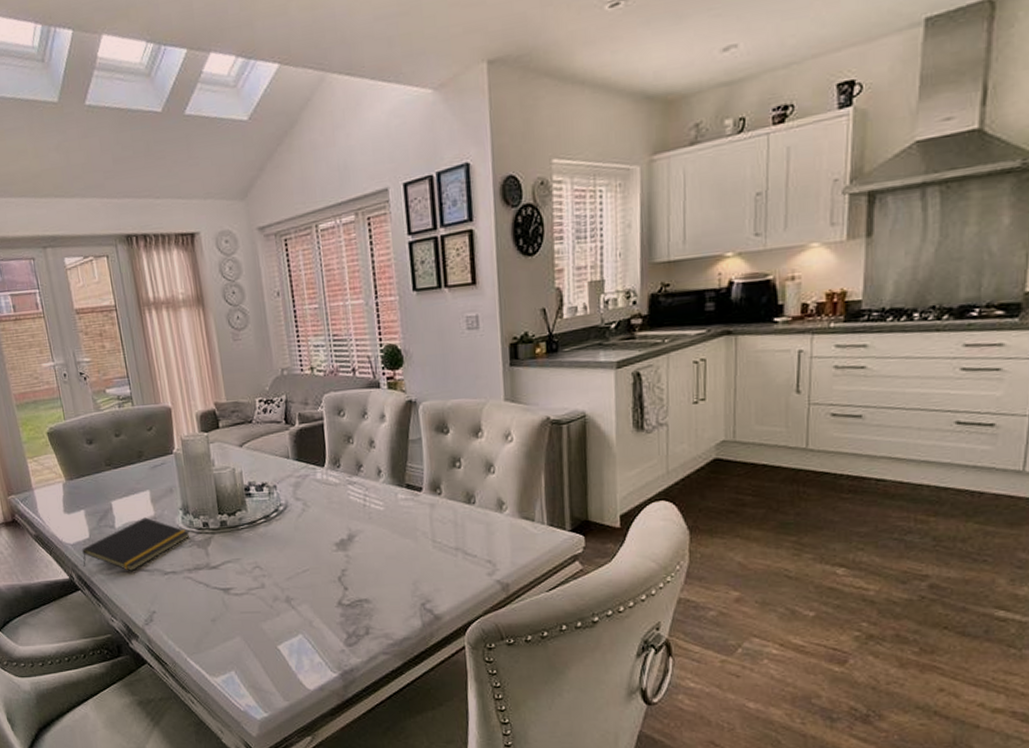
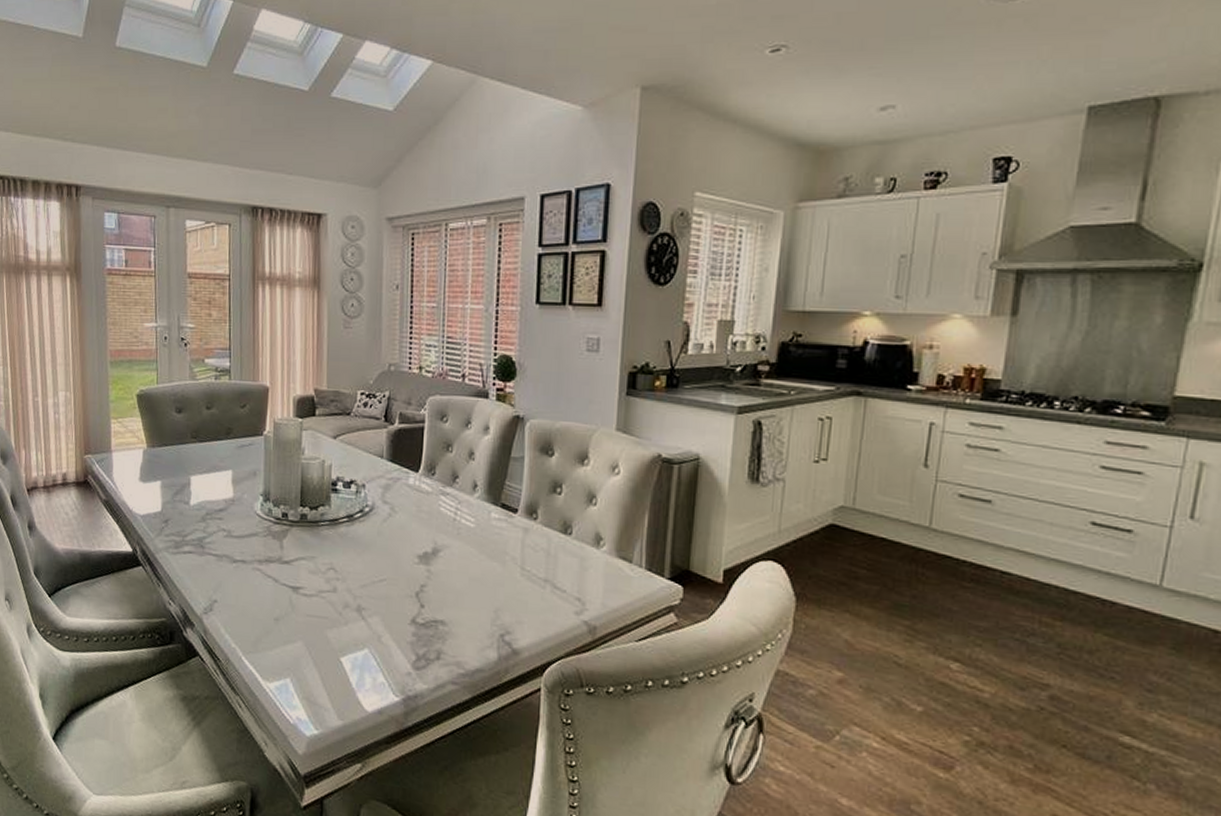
notepad: present [82,517,190,571] -> none [149,498,267,553]

